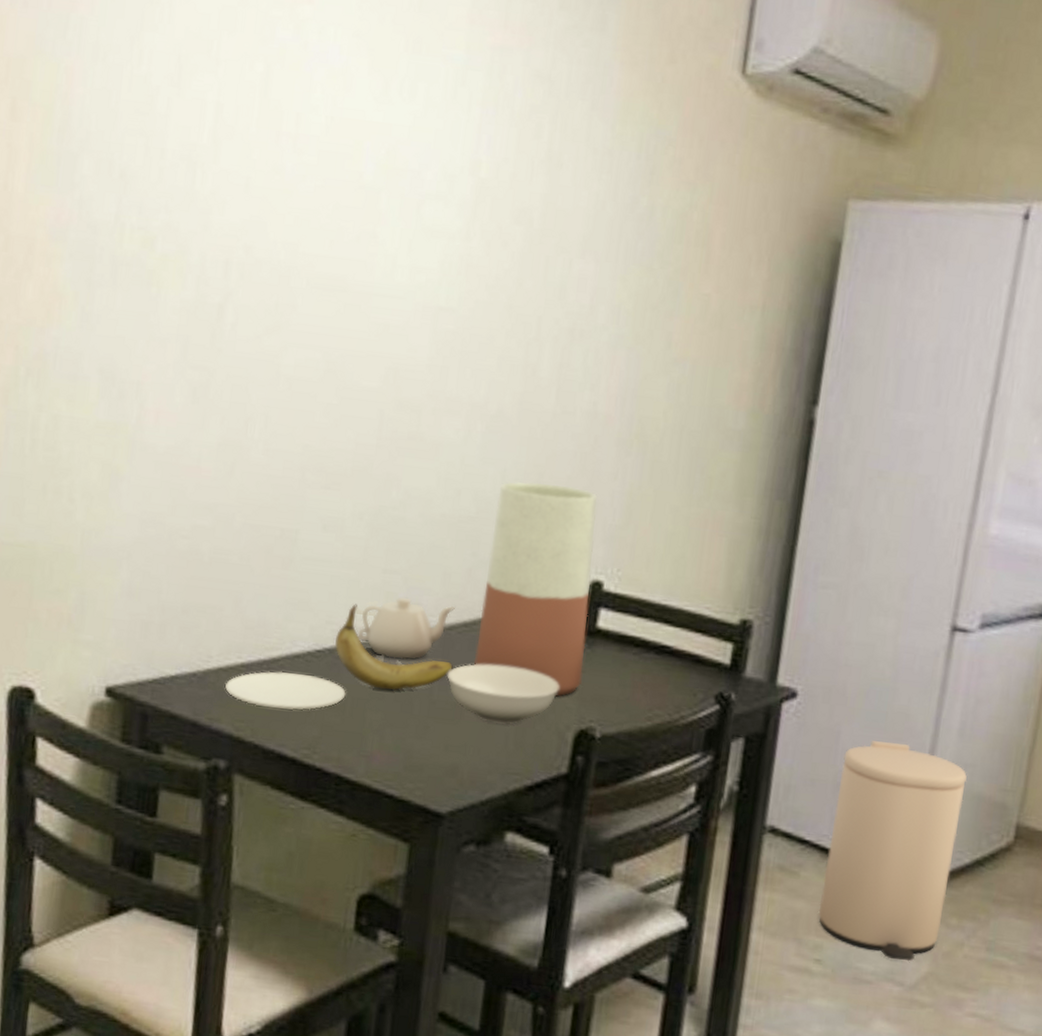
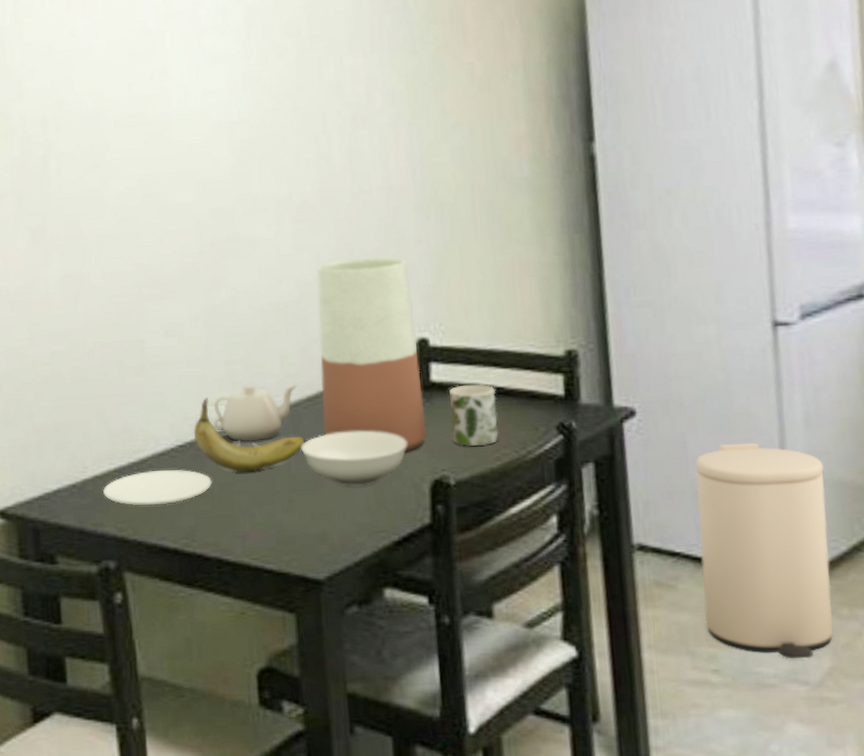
mug: none [606,637,662,704] -> present [448,384,499,447]

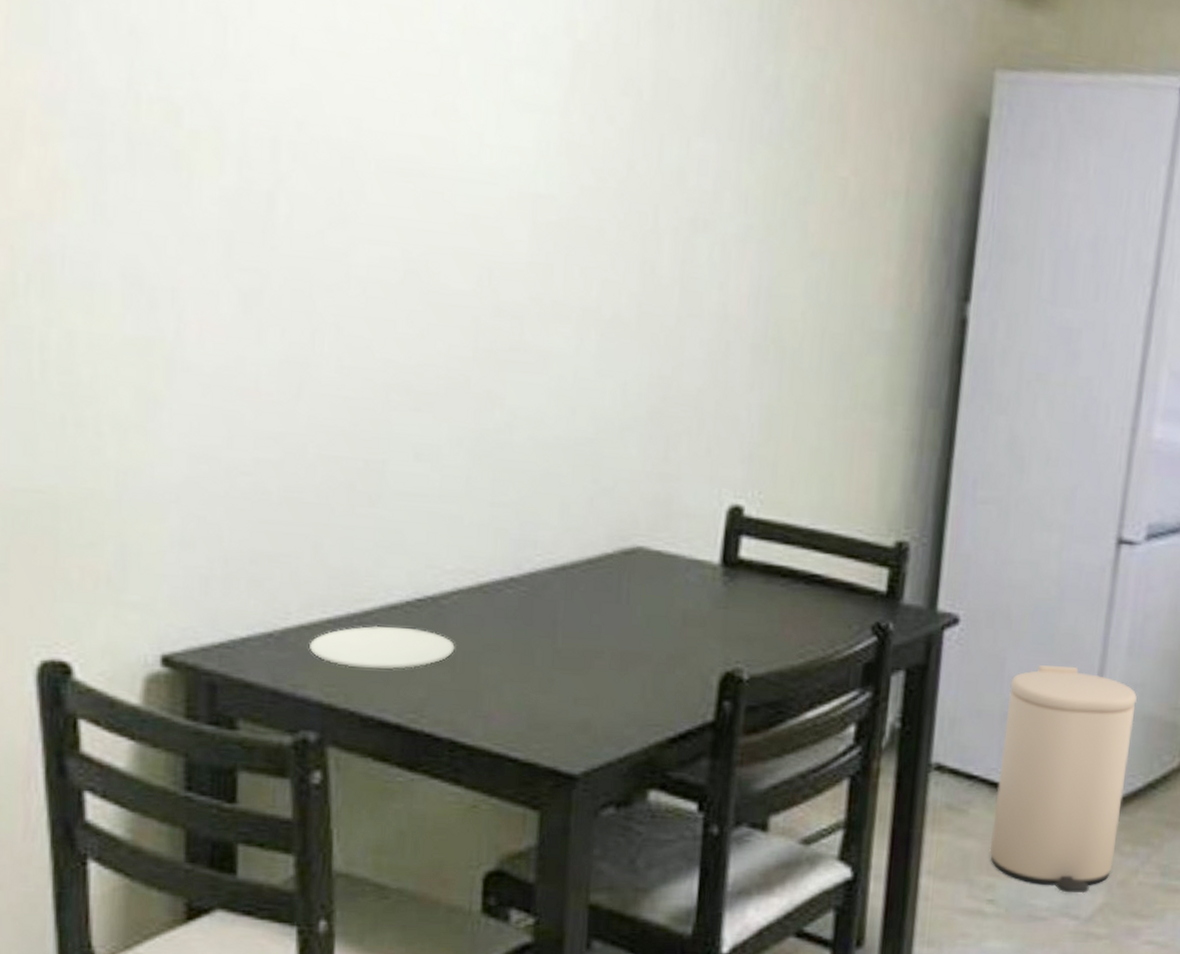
fruit: present [194,397,305,472] -> none [438,543,578,641]
teapot: present [213,384,298,442] -> none [464,533,578,605]
bowl: present [301,430,407,486] -> none [571,604,700,671]
vase: present [316,257,427,452] -> none [603,395,732,637]
mug: present [448,384,499,447] -> none [753,566,812,640]

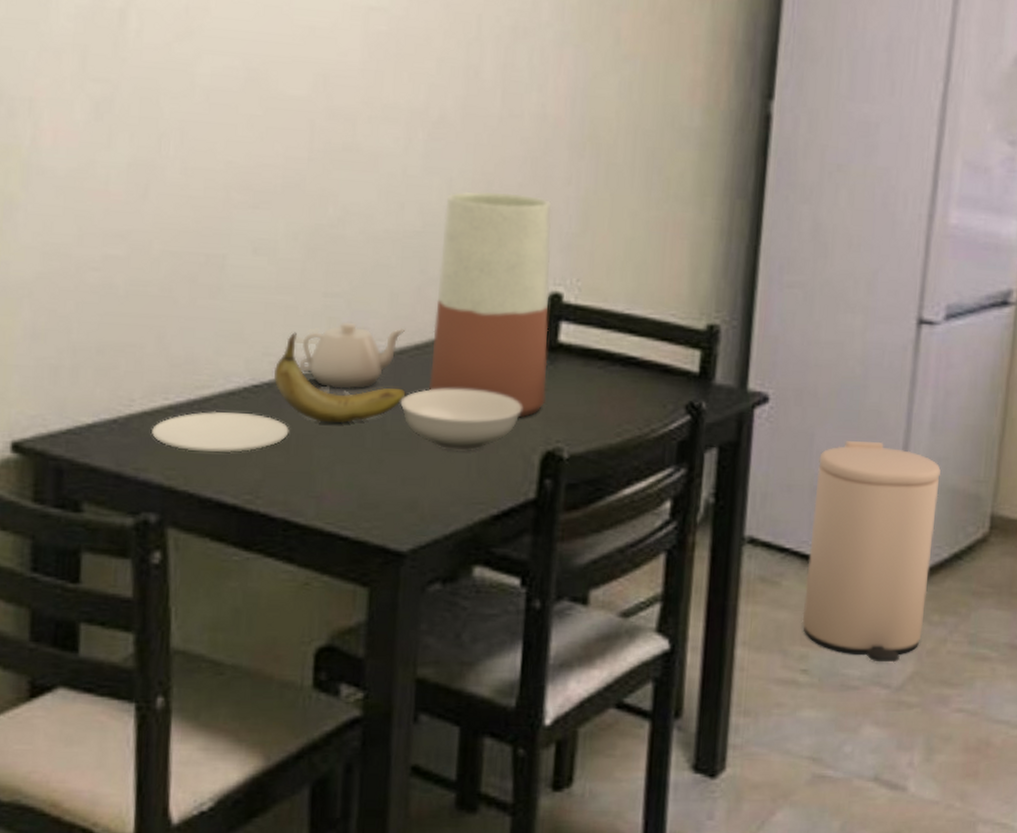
fruit: none [438,543,578,641] -> present [274,332,406,424]
teapot: none [464,533,578,605] -> present [299,322,406,389]
bowl: none [571,604,700,671] -> present [400,388,522,451]
vase: none [603,395,732,637] -> present [429,191,551,418]

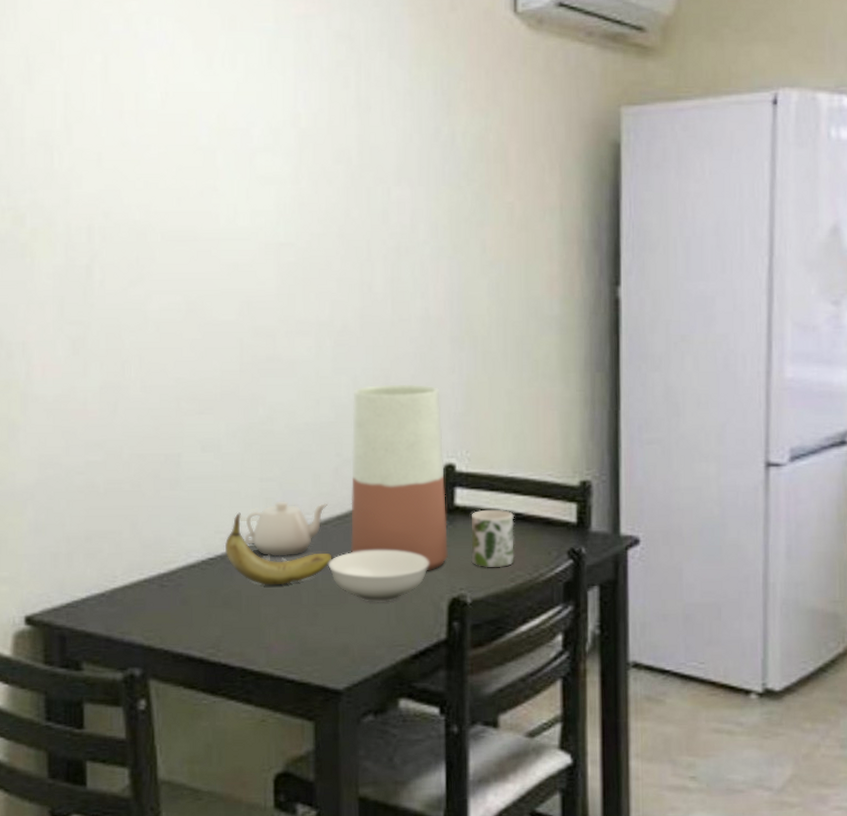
plate: present [152,411,289,453] -> none [132,581,240,616]
mug: none [572,350,628,420] -> present [471,509,515,568]
pedal bin: present [802,440,941,663] -> none [687,572,800,768]

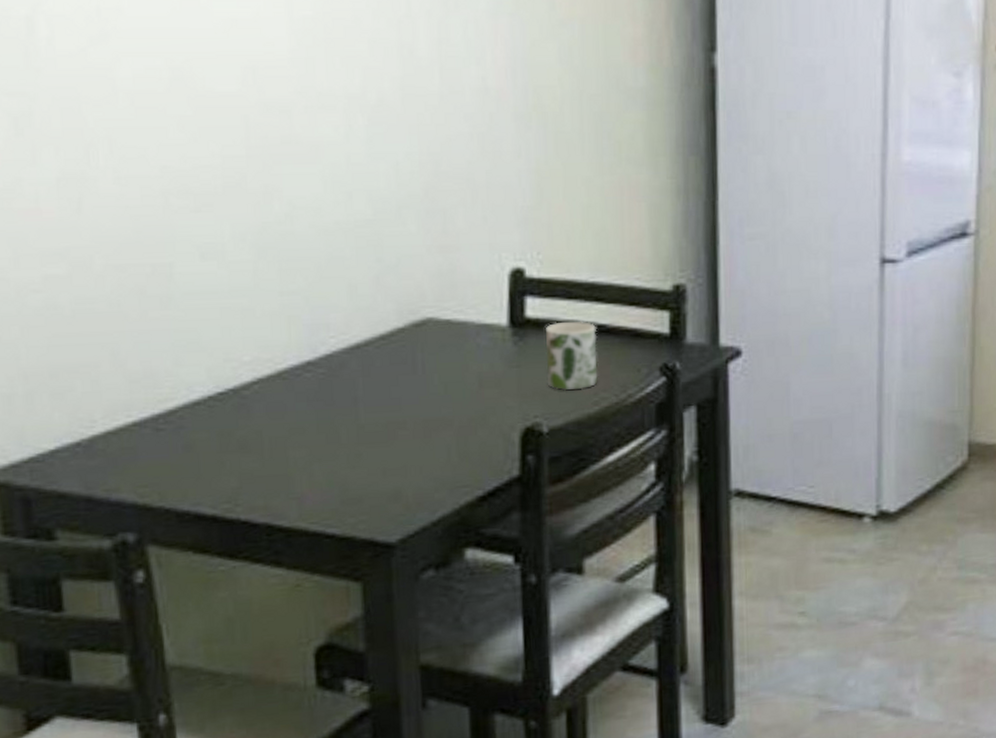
fruit: present [225,512,332,586] -> none [238,335,377,424]
teapot: present [244,501,328,556] -> none [263,318,369,387]
bowl: present [328,549,429,602] -> none [371,373,496,437]
vase: present [351,384,448,571] -> none [394,172,519,397]

